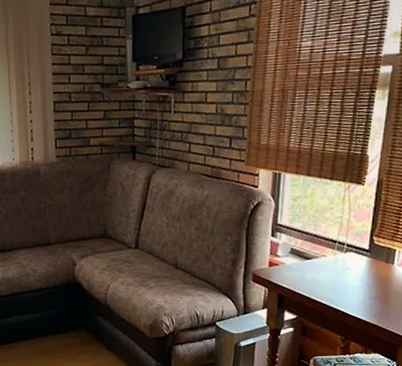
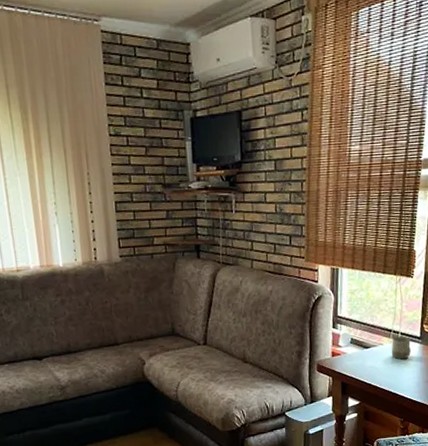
cup: none [335,248,357,273] -> present [391,336,411,360]

